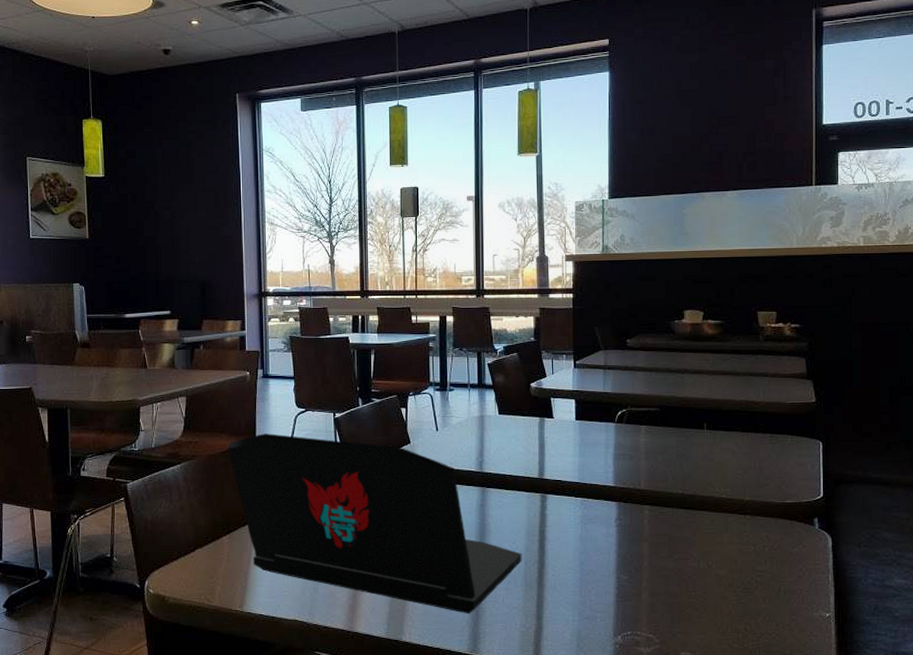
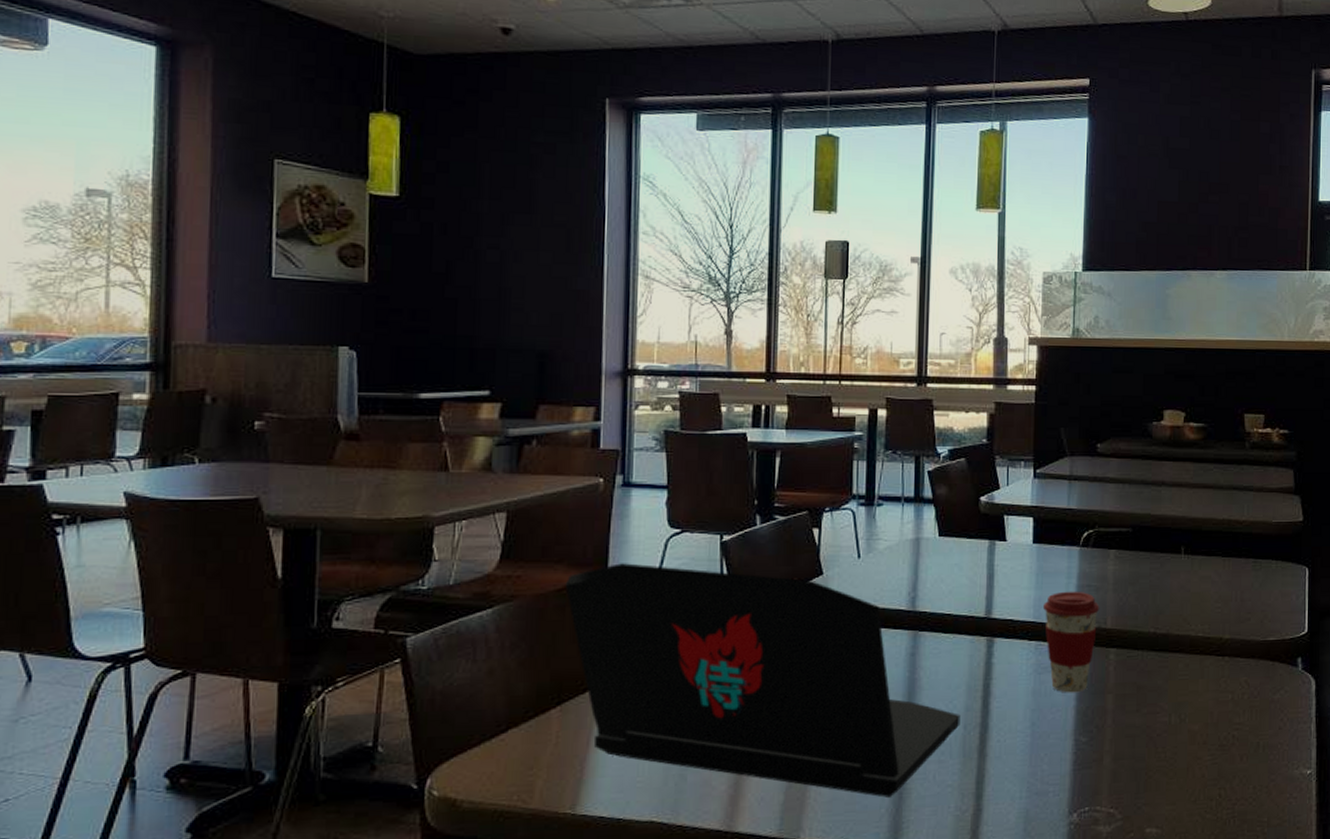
coffee cup: none [585,458,634,540] -> present [1042,591,1100,693]

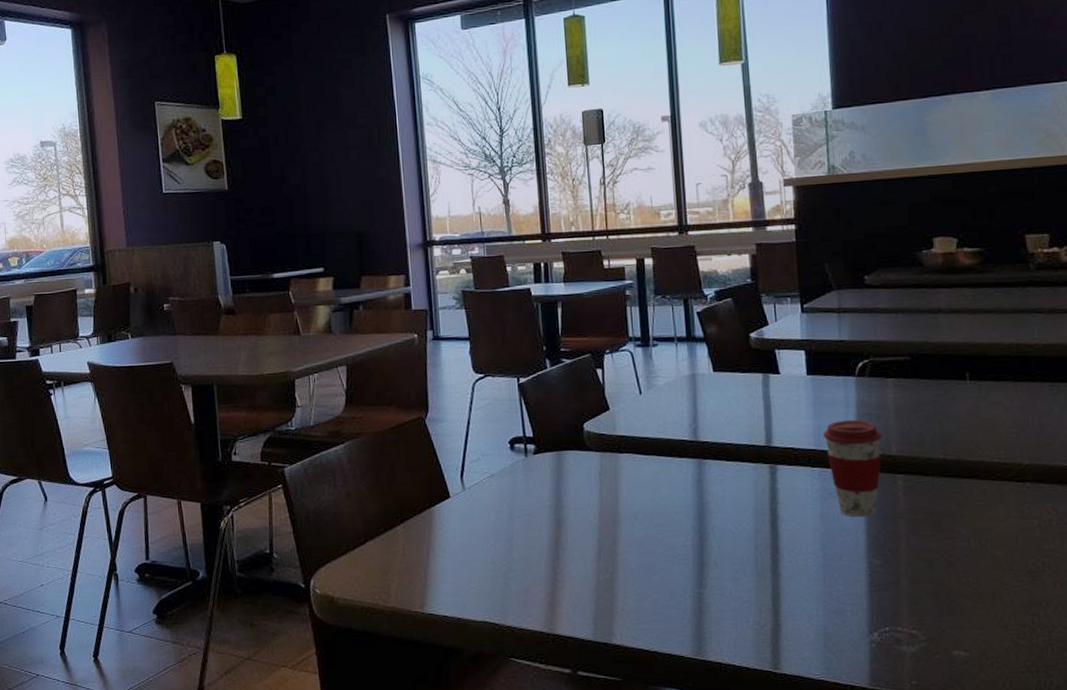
laptop: present [565,563,961,798] -> none [396,404,751,610]

